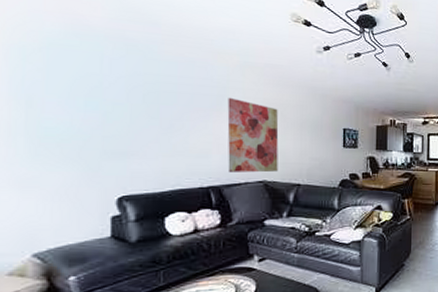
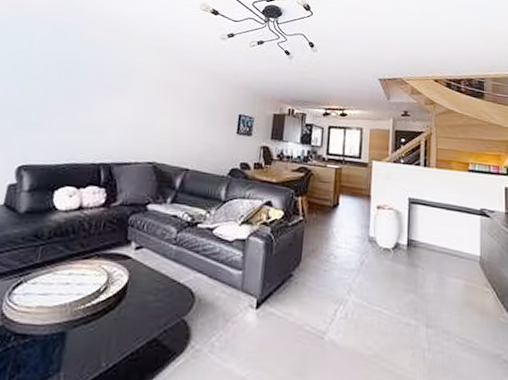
wall art: present [227,97,279,173] -> none [120,77,177,154]

